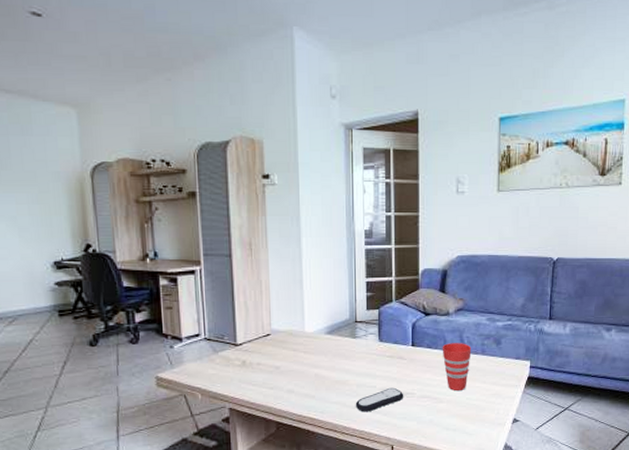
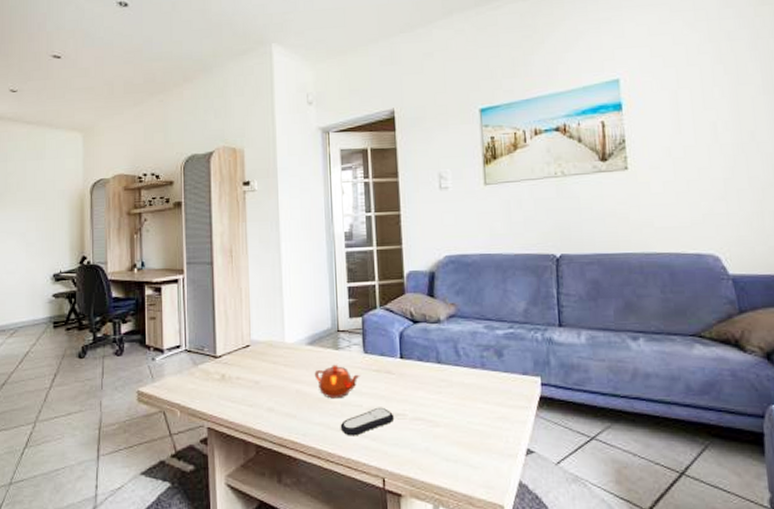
teapot: none [332,351,375,381] -> present [314,364,360,399]
cup: present [442,343,472,392] -> none [434,355,469,413]

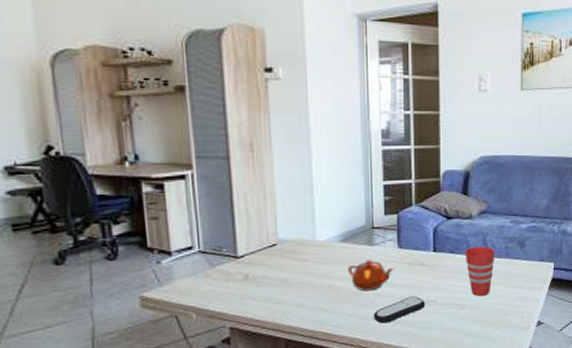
cup: none [434,355,469,413] -> present [465,246,495,297]

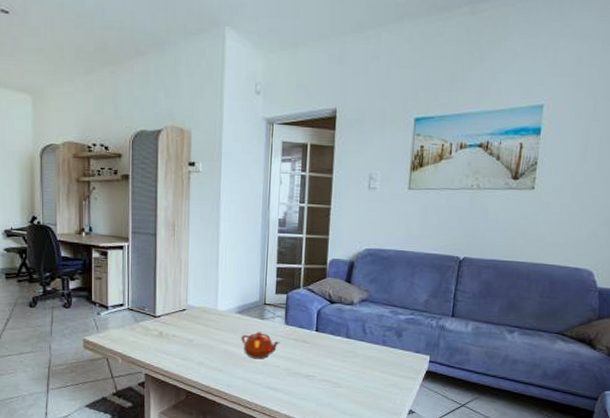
remote control: present [373,296,426,324] -> none [259,368,306,390]
cup: present [465,246,495,297] -> none [344,331,373,379]

